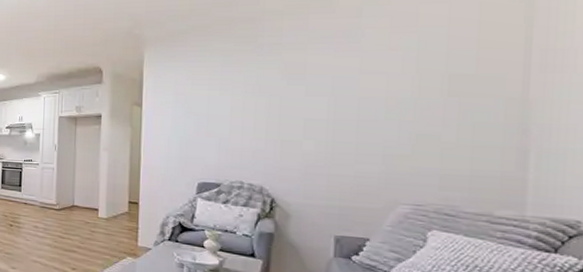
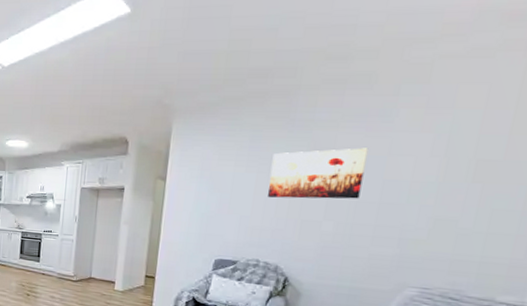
wall art: none [244,68,339,120] -> present [268,148,369,199]

